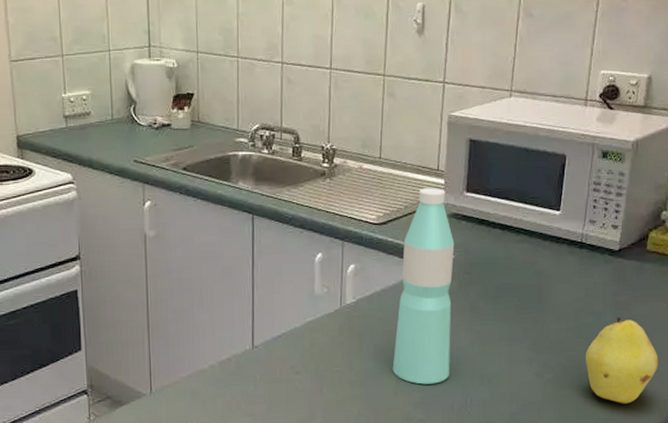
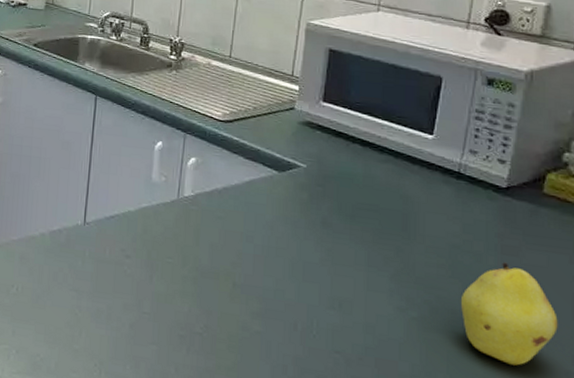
water bottle: present [392,188,455,384] -> none [229,92,307,297]

